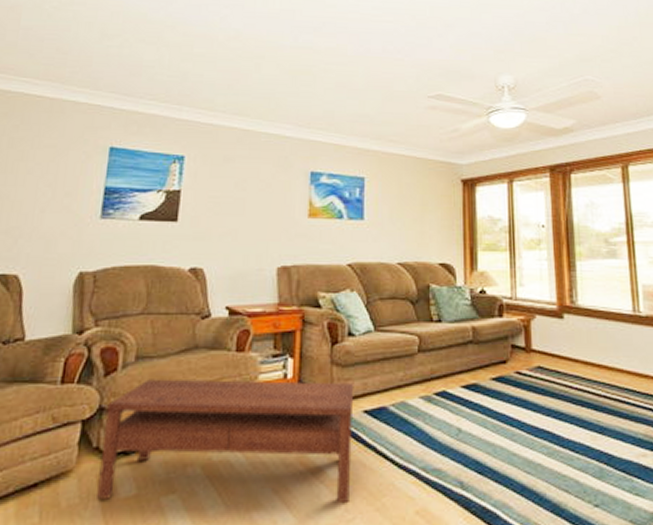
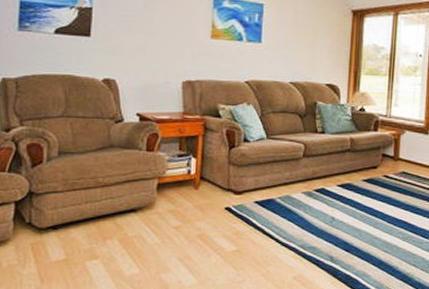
coffee table: present [97,379,354,503] -> none [32,170,248,269]

